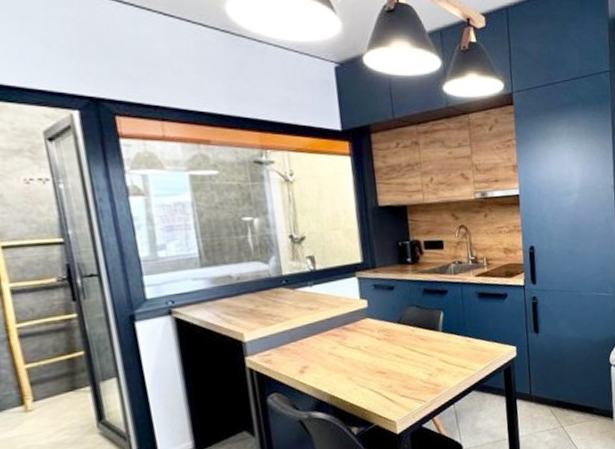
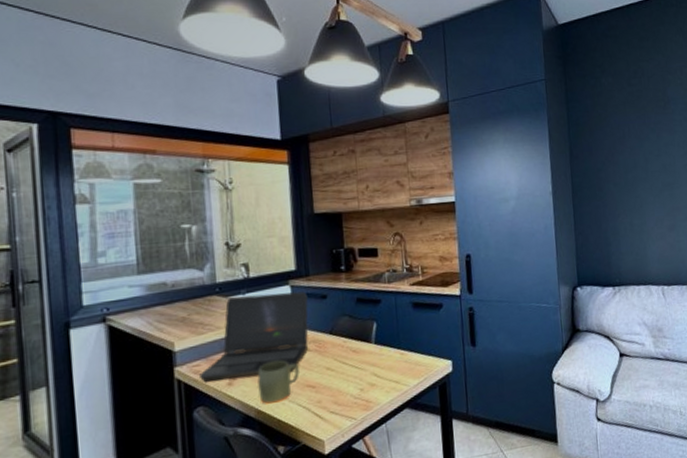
laptop computer: none [271,283,378,370] -> present [199,291,309,382]
mug: none [328,348,370,389] -> present [257,360,299,404]

